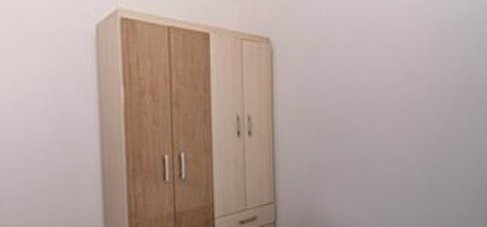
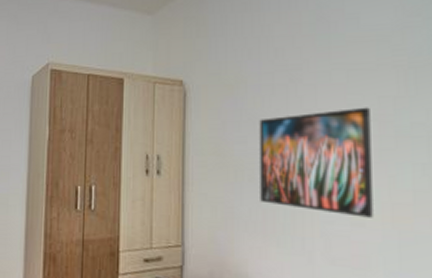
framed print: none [336,67,414,158] -> present [259,107,373,218]

